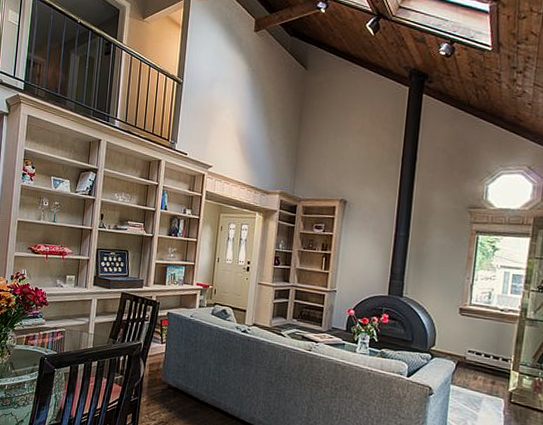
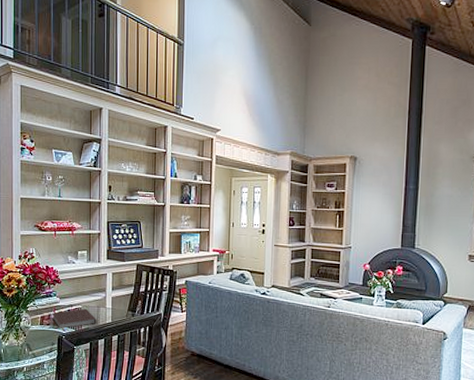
notebook: none [36,332,79,350] -> present [52,308,97,329]

